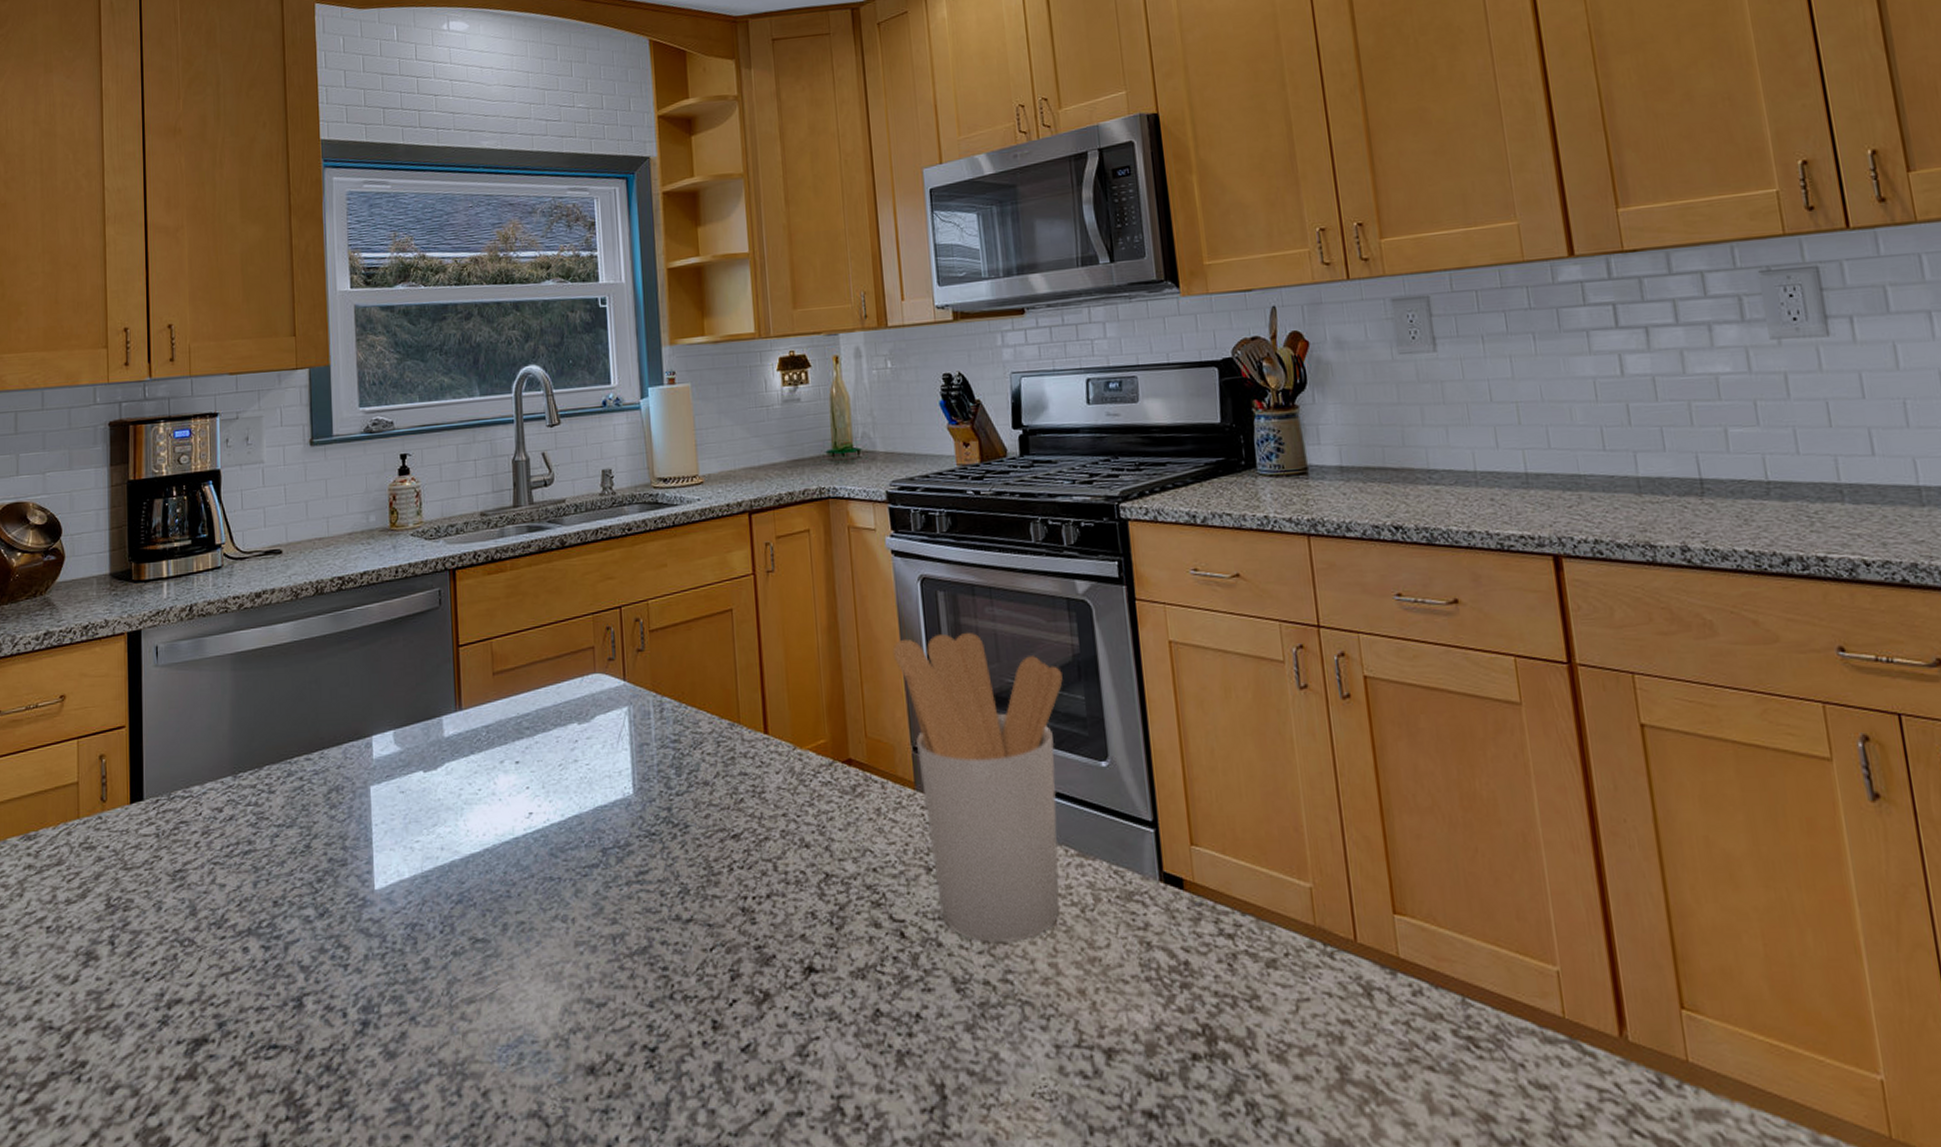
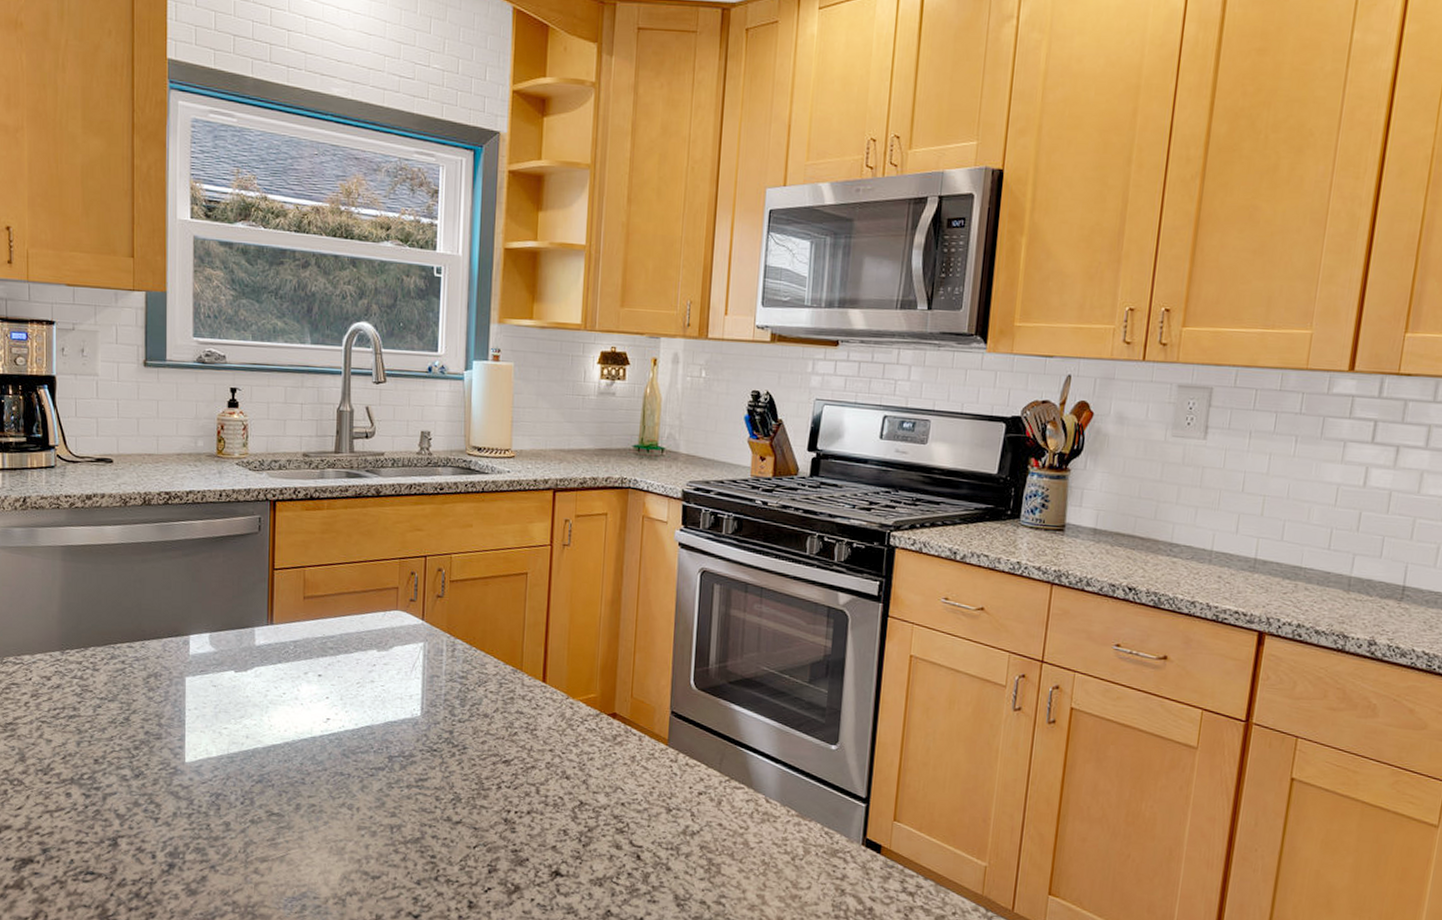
utensil holder: present [892,632,1063,942] -> none [666,620,812,875]

